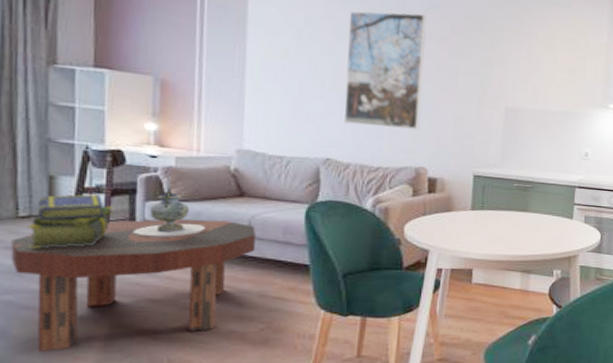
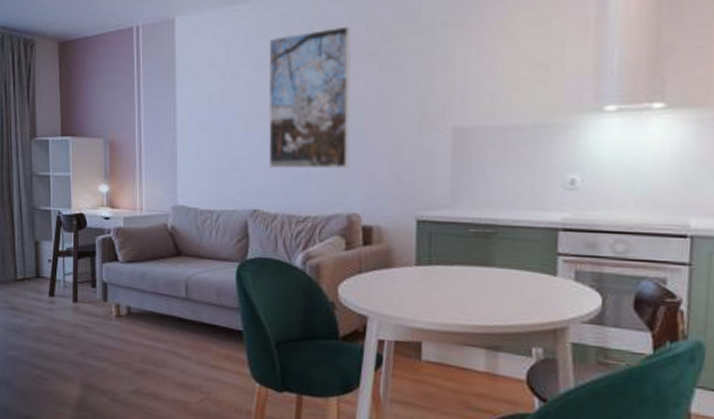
coffee table: present [10,218,256,351] -> none [13,280,193,405]
stack of books: present [27,194,114,249] -> none [23,257,80,309]
decorative vase: present [133,187,205,238] -> none [95,248,149,300]

